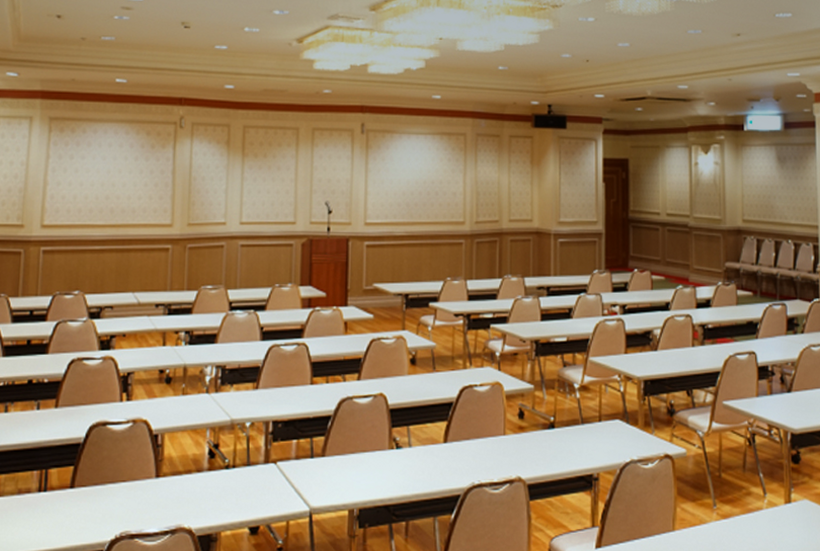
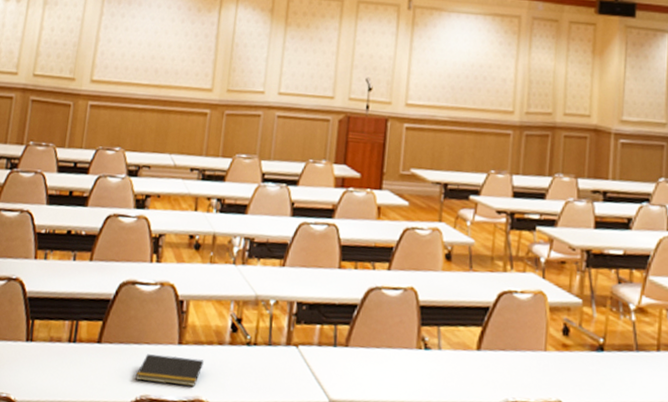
notepad: none [113,489,183,518] -> present [135,354,204,387]

